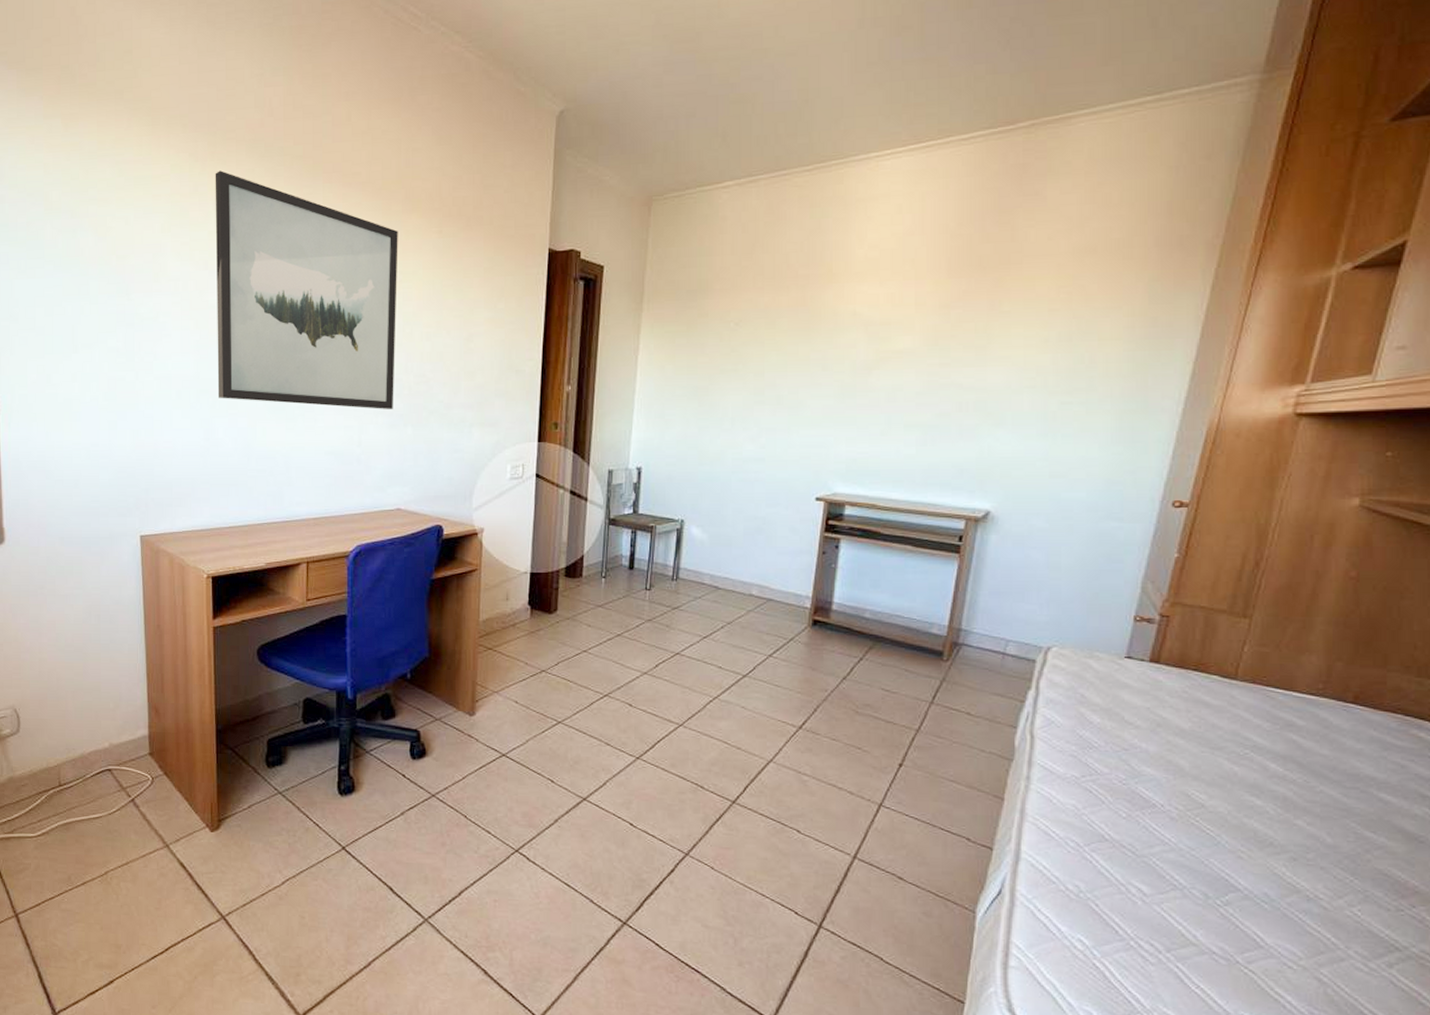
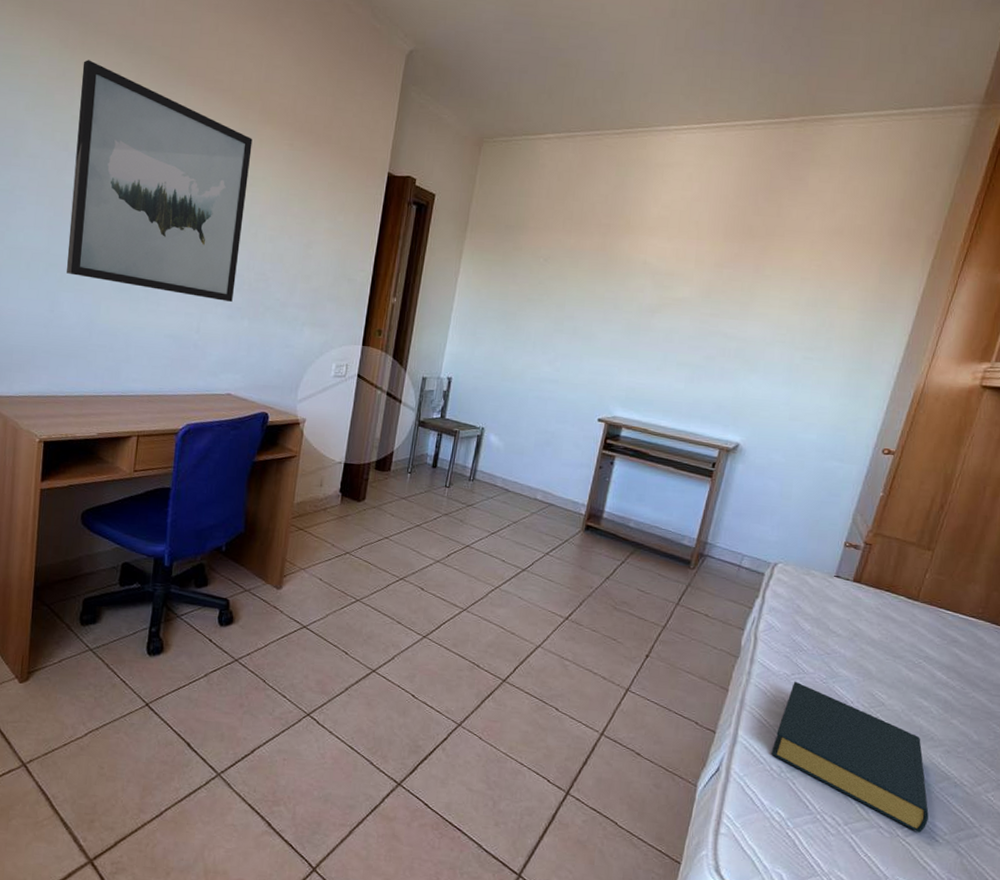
hardback book: none [1064,784,1276,958] -> present [771,681,929,833]

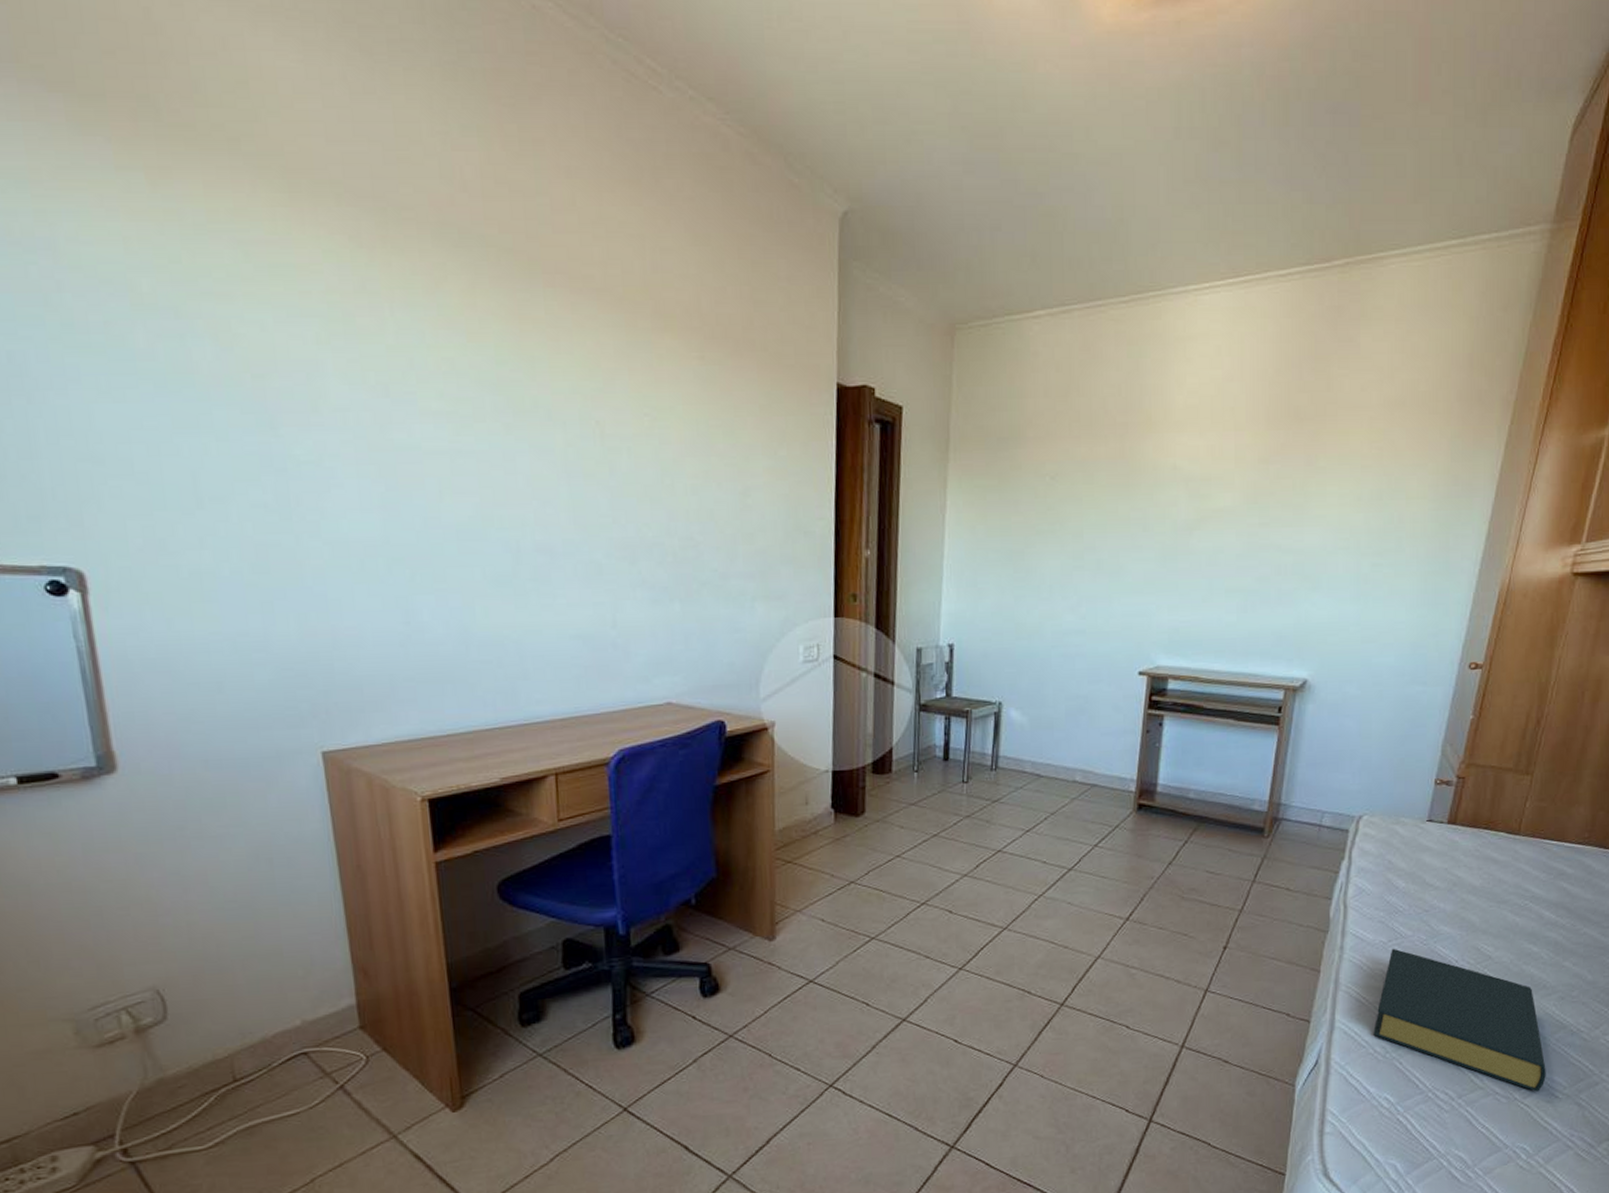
wall art: present [66,60,253,302] -> none [389,262,656,581]

